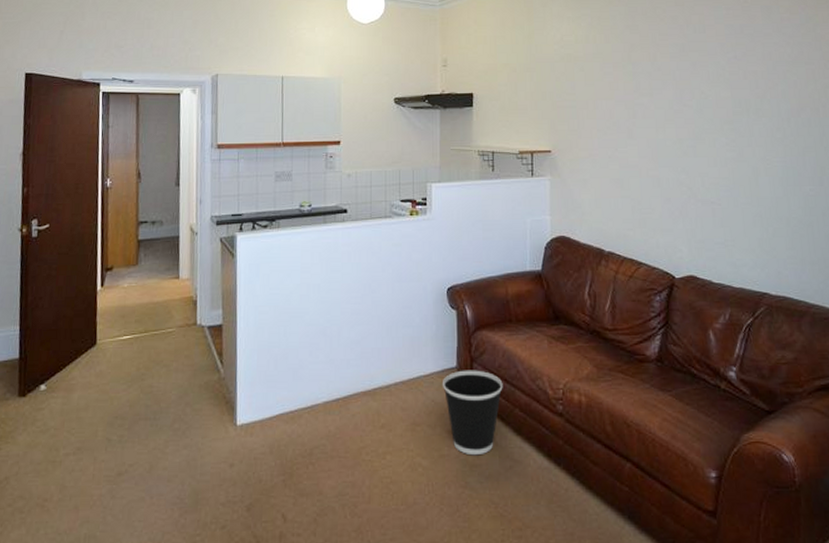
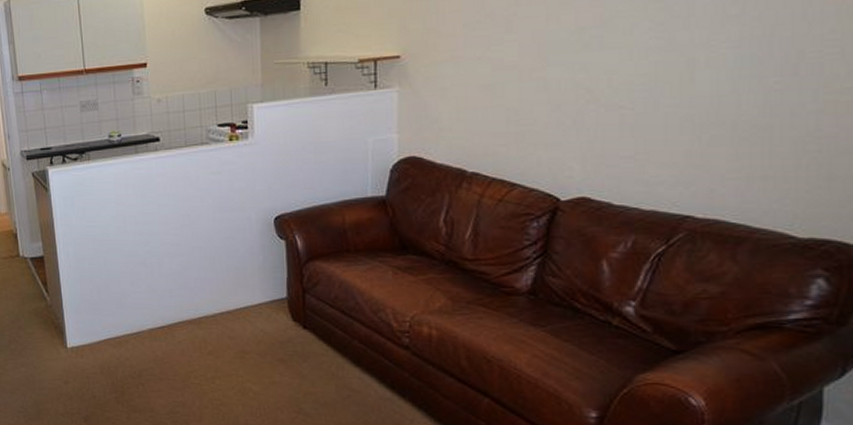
wastebasket: present [442,370,503,456] -> none [271,301,340,384]

